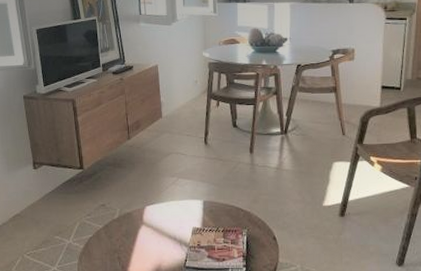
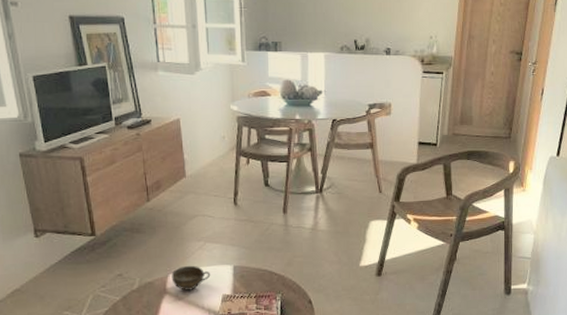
cup: none [147,199,183,223] -> present [171,265,211,292]

